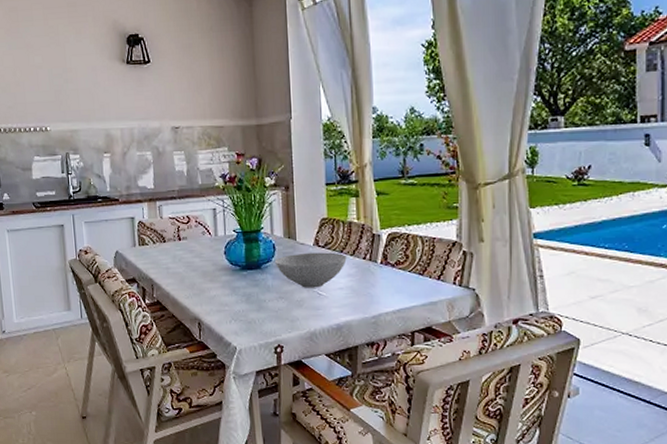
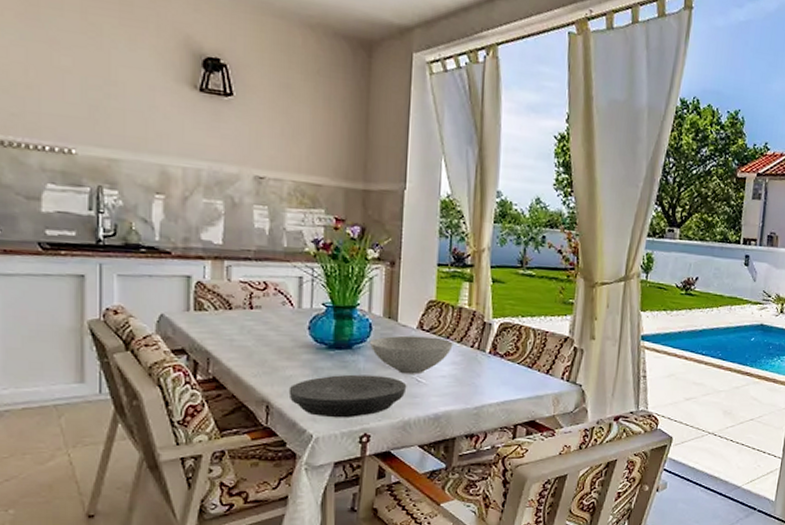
plate: none [214,291,310,331] -> present [288,374,407,418]

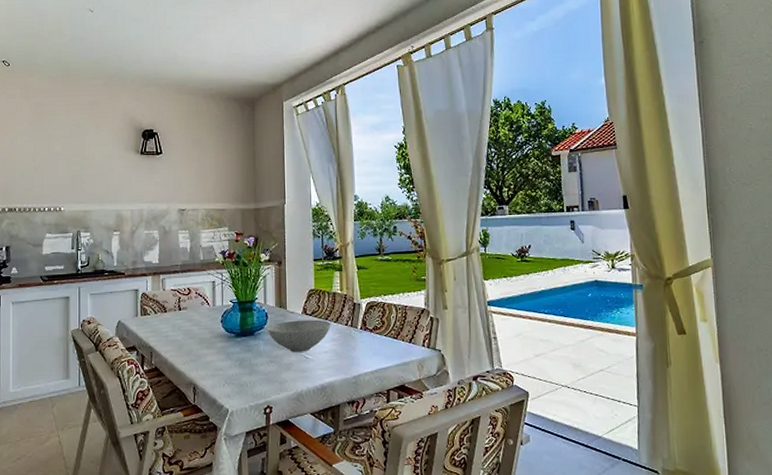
plate: present [288,374,407,418] -> none [209,355,298,394]

